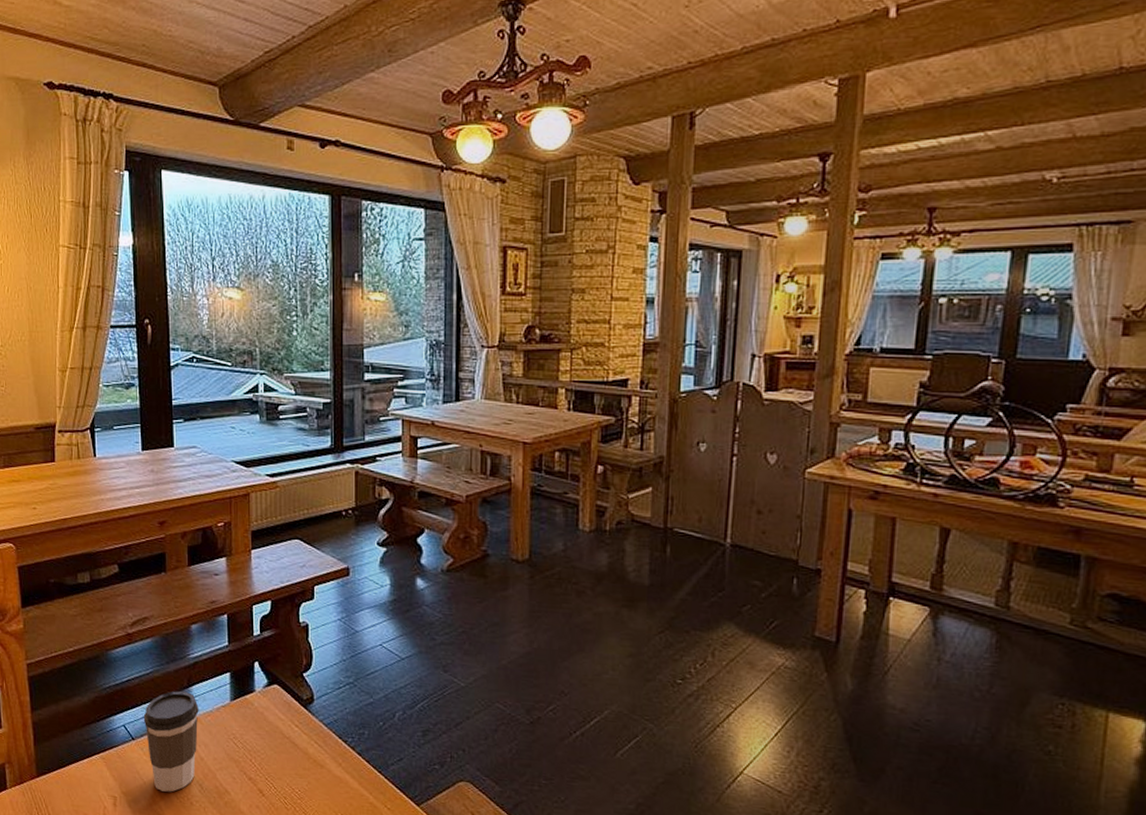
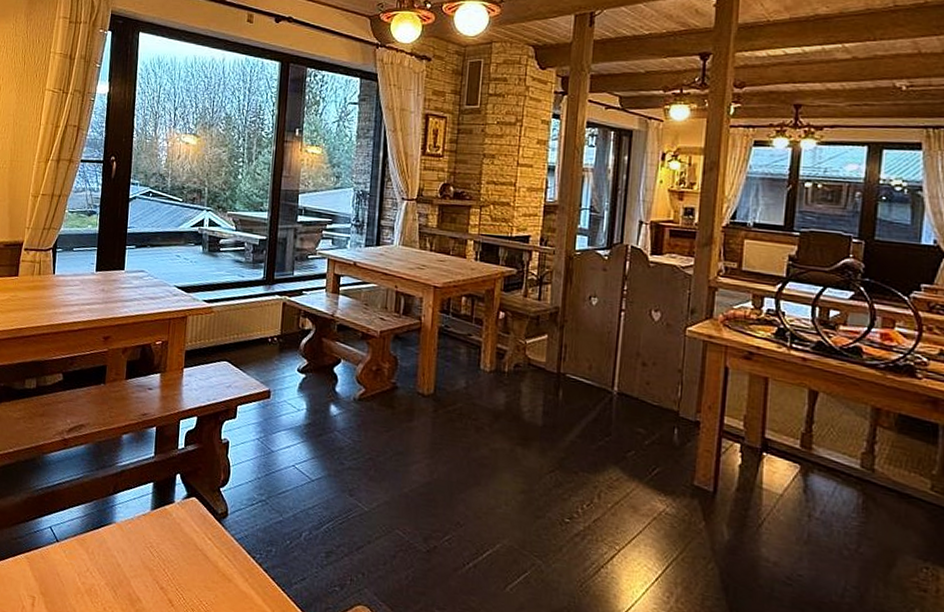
coffee cup: present [143,691,199,792] -> none [69,497,121,596]

